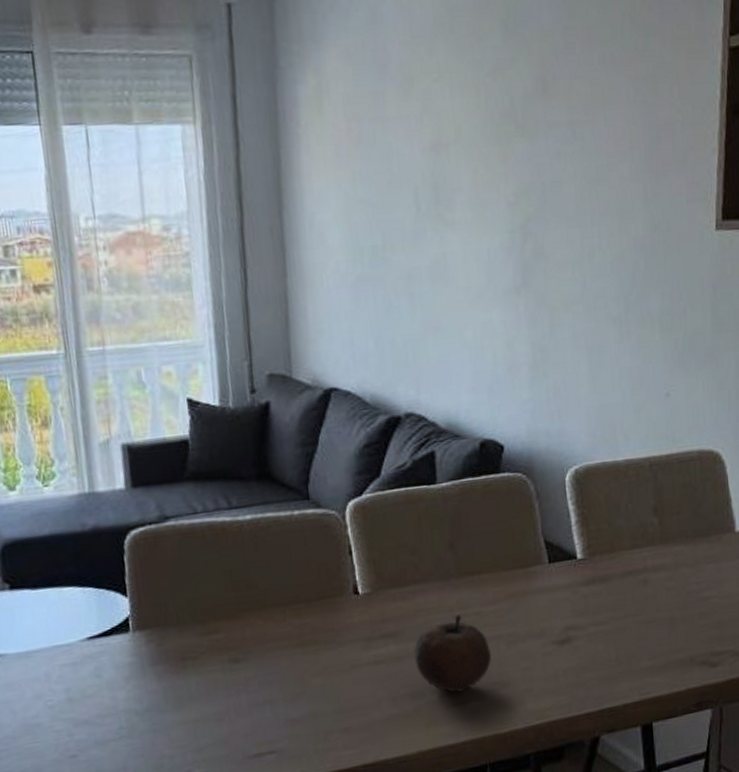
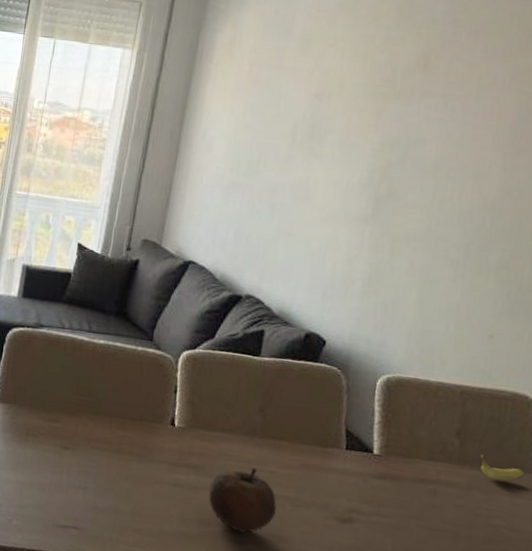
banana: none [680,525,724,550] -> present [480,453,525,480]

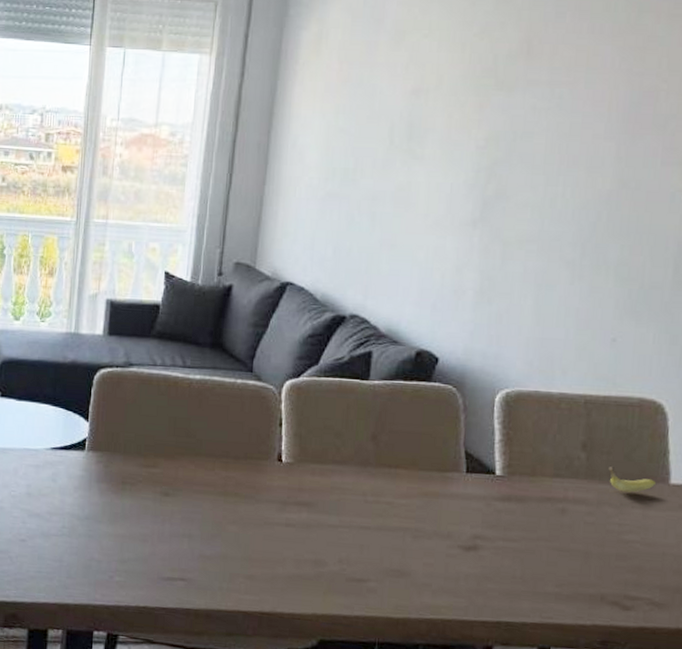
fruit: present [208,468,277,533] -> none [322,500,397,570]

